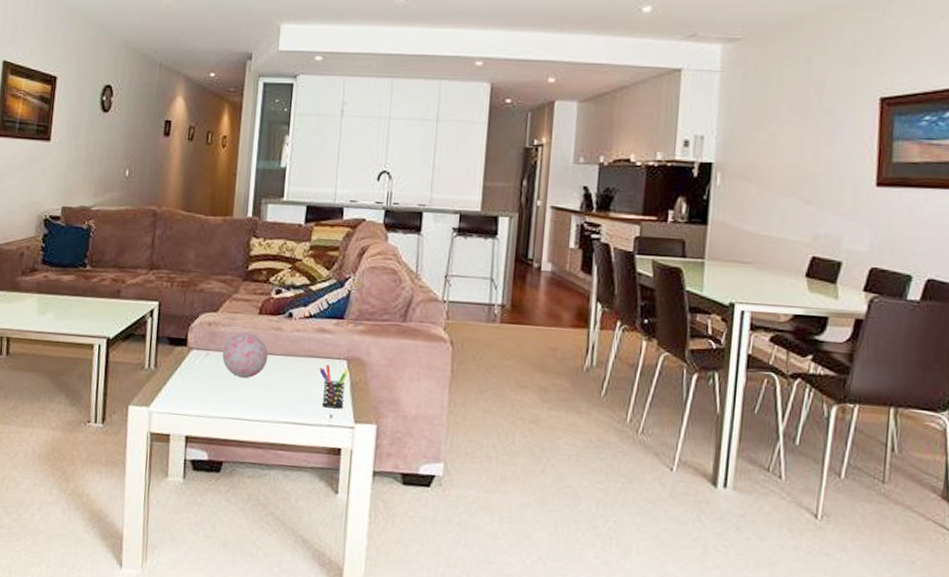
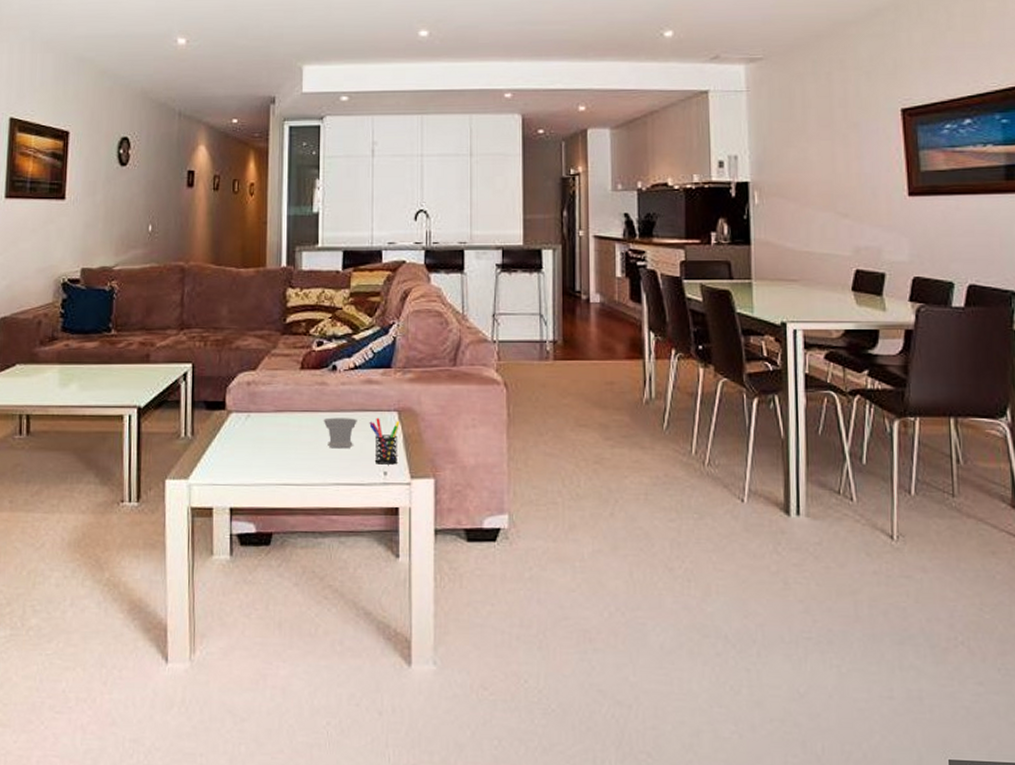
decorative orb: present [222,332,269,379] -> none [264,390,314,440]
cup: none [276,361,309,391] -> present [323,417,357,449]

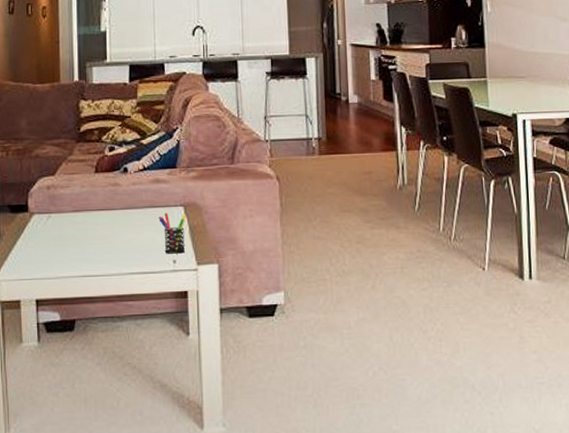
cup: present [323,417,357,449] -> none [117,214,148,242]

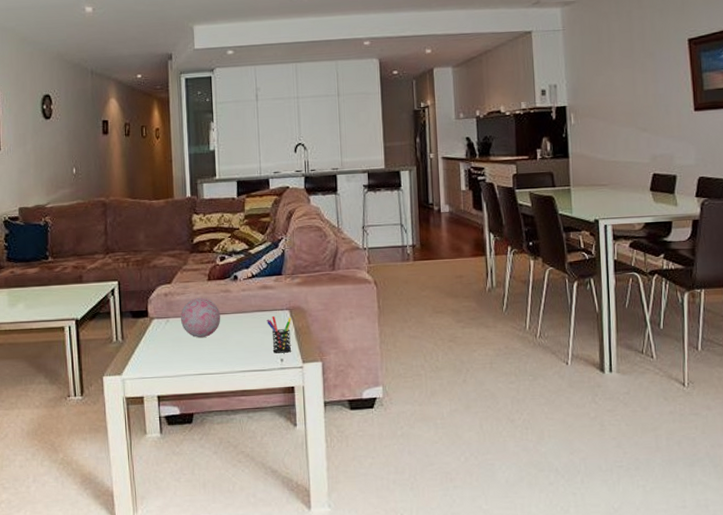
decorative orb: none [63,192,108,236] -> present [180,298,221,338]

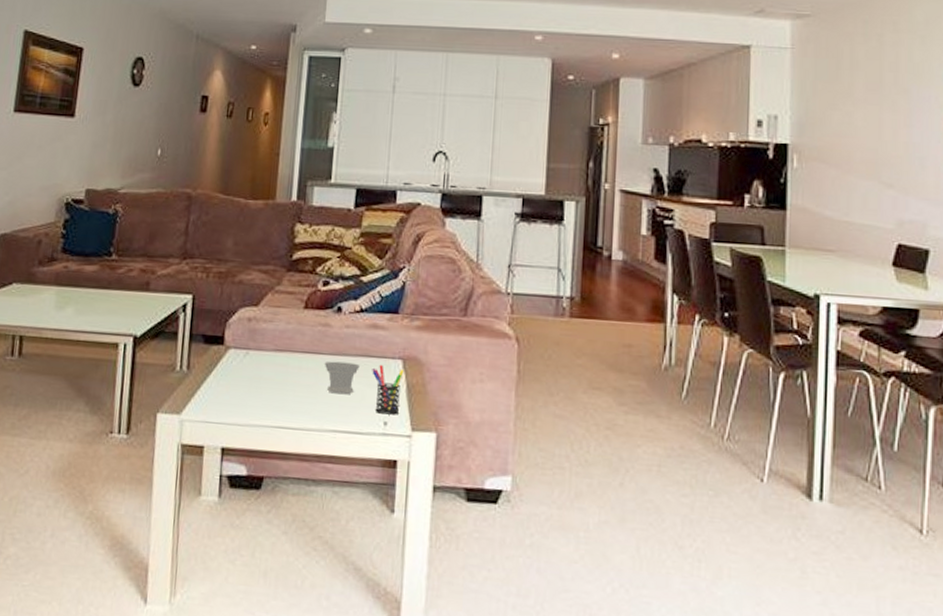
decorative orb: present [180,298,221,338] -> none [263,329,315,381]
cup: none [229,317,257,343] -> present [324,361,360,395]

